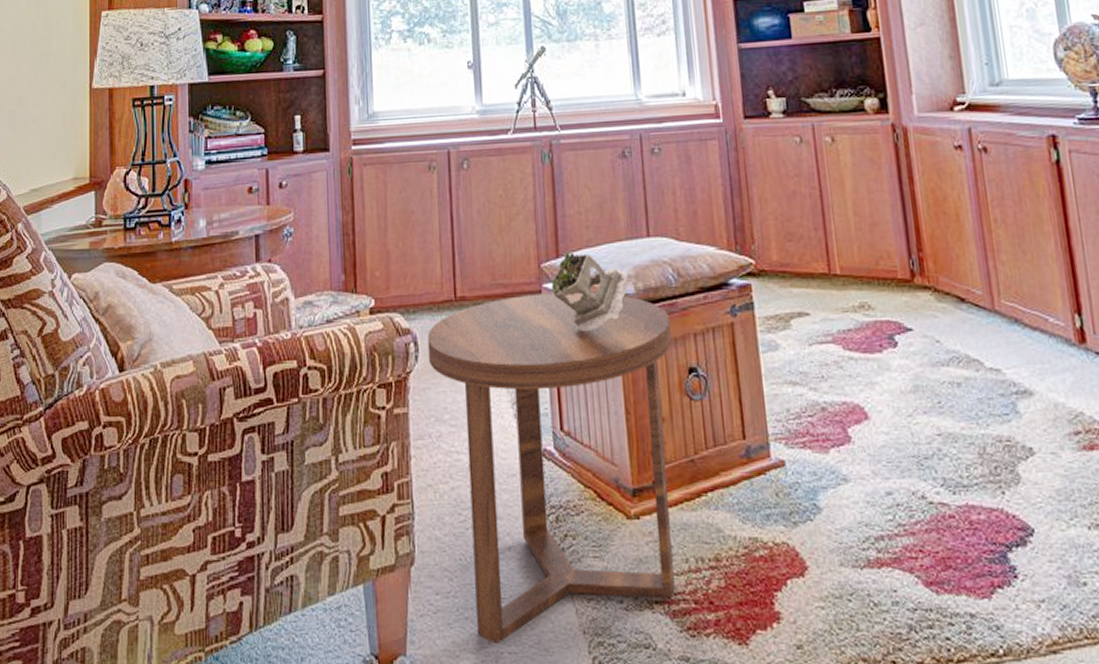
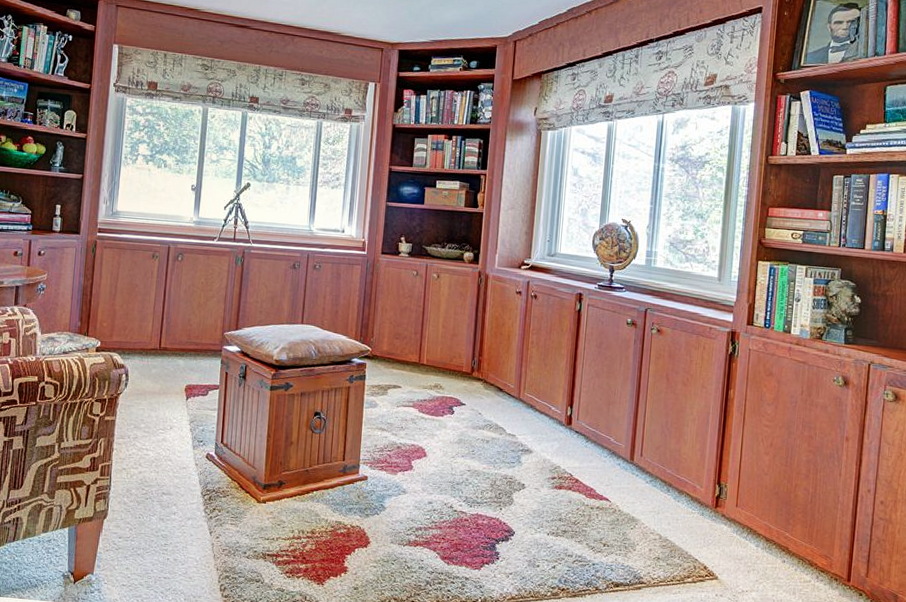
side table: present [427,292,675,645] -> none [134,352,308,572]
succulent plant: present [551,250,628,331] -> none [229,326,284,381]

